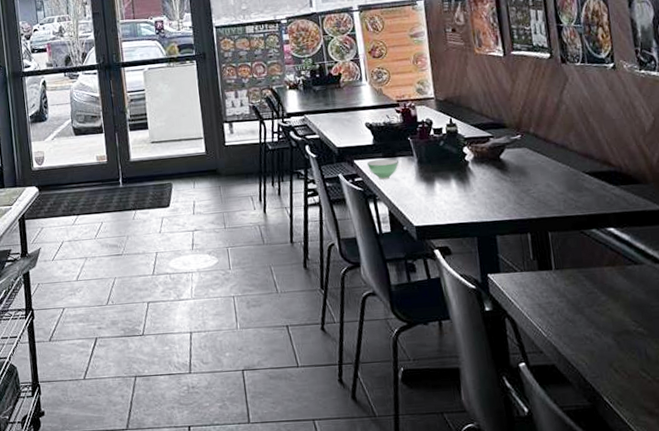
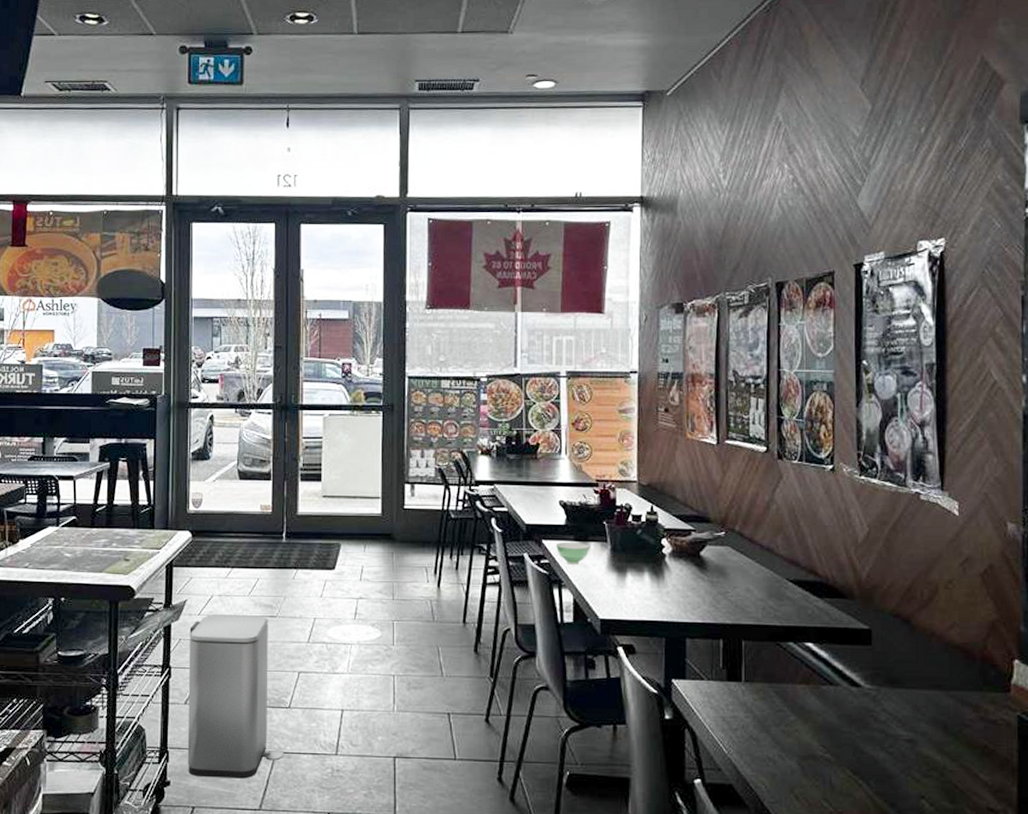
pedal bin: none [46,255,144,405] -> present [187,613,285,779]

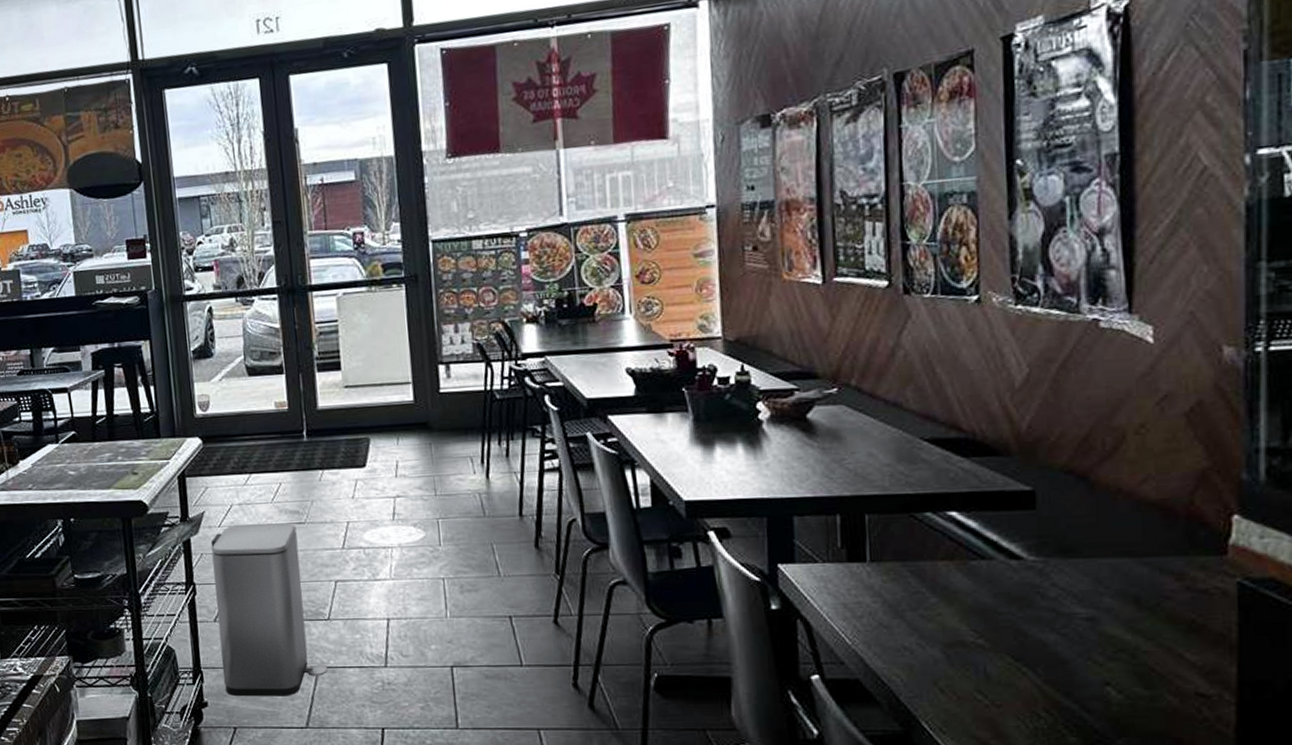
bowl: present [555,542,590,566] -> none [624,415,667,442]

